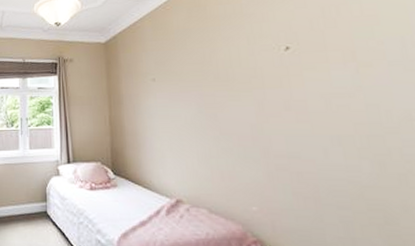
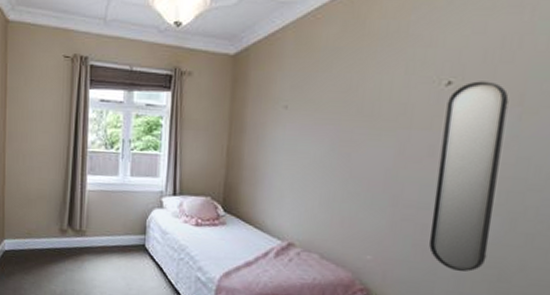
home mirror: none [289,44,368,217] -> present [429,81,509,272]

